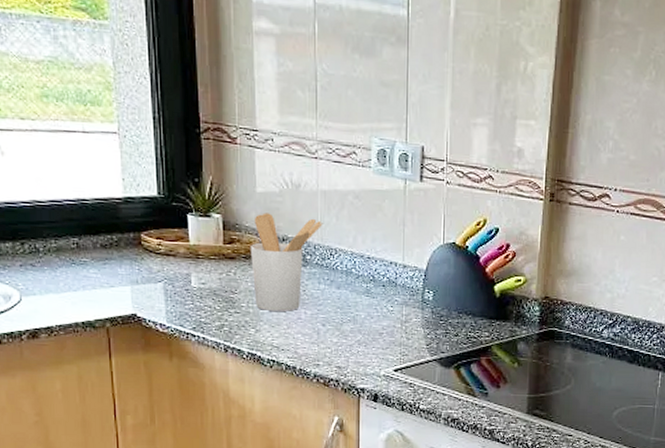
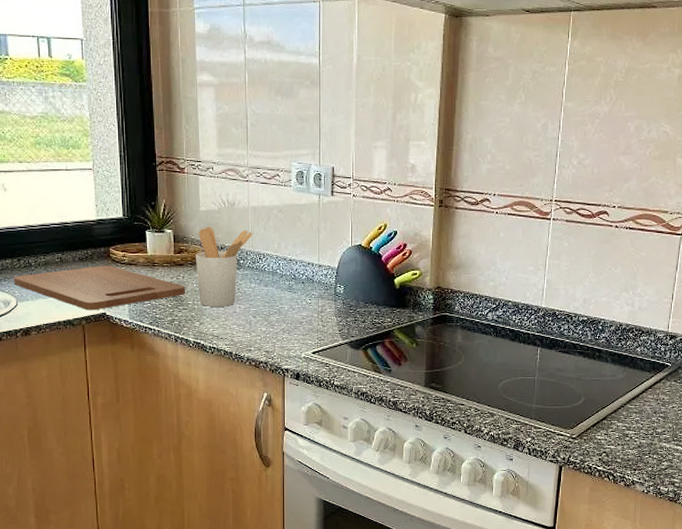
cutting board: none [15,254,239,310] -> present [13,265,186,310]

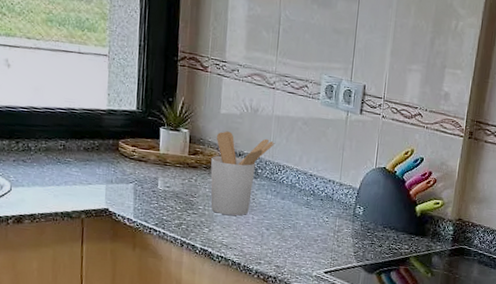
cutting board: present [13,265,186,310] -> none [9,158,198,205]

